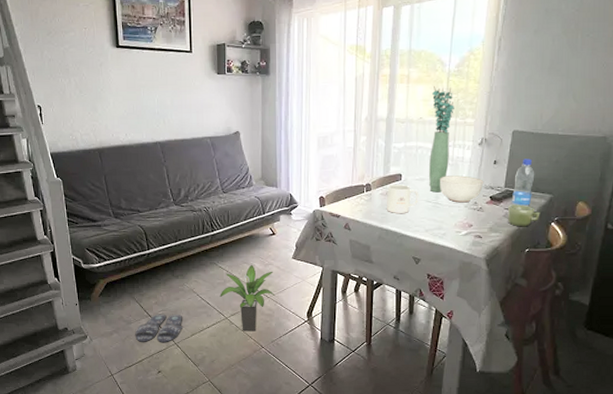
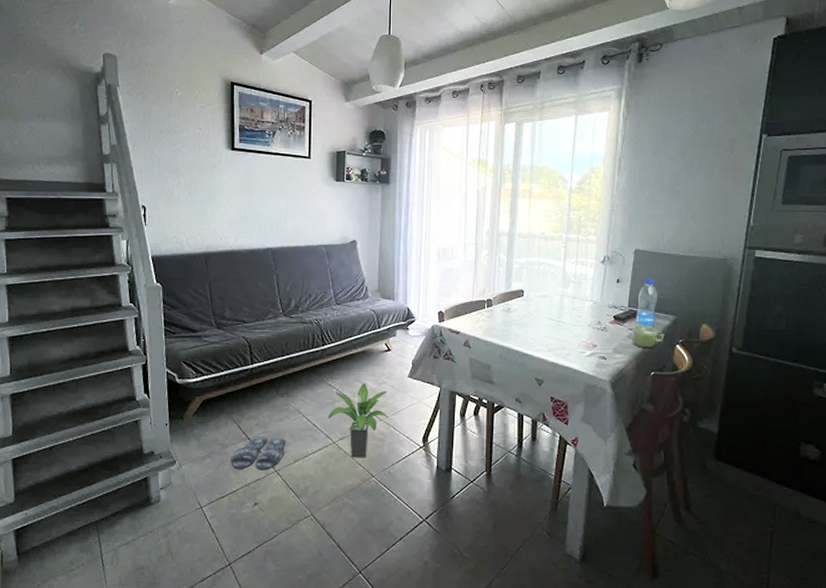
mug: present [387,185,419,214] -> none [509,301,542,332]
vase: present [428,86,454,193] -> none [551,202,576,310]
bowl: present [439,175,484,203] -> none [562,293,608,322]

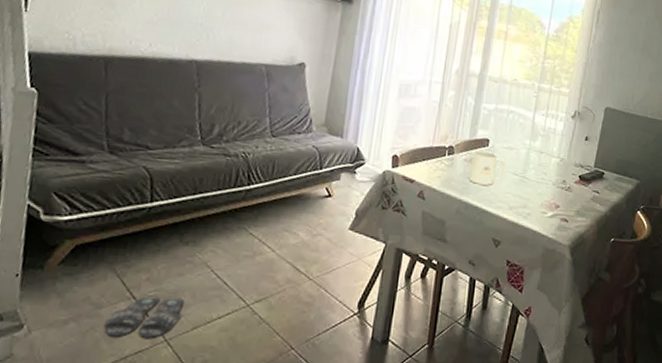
potted plant: present [328,384,389,458] -> none [243,234,323,326]
mug: none [509,301,542,332] -> present [469,150,507,186]
cup: present [631,325,665,349] -> none [594,187,627,214]
bottle: present [635,278,658,328] -> none [599,138,624,191]

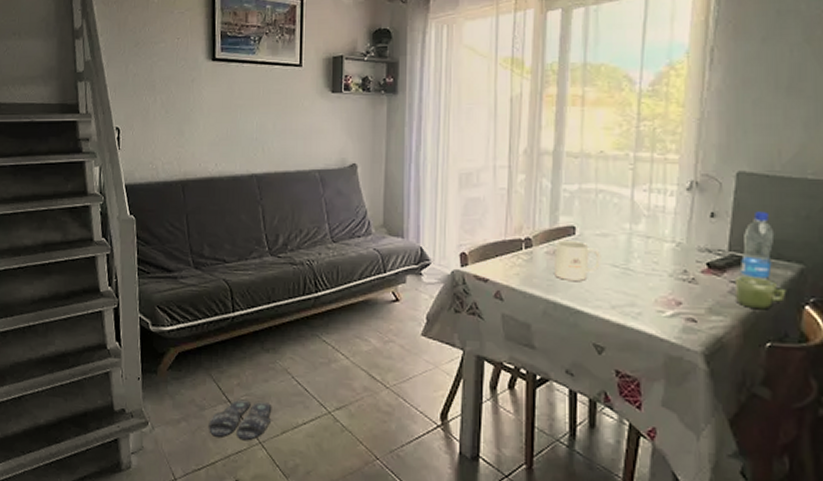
cup: none [594,187,627,214] -> present [734,276,787,310]
bottle: none [599,138,624,191] -> present [739,211,775,281]

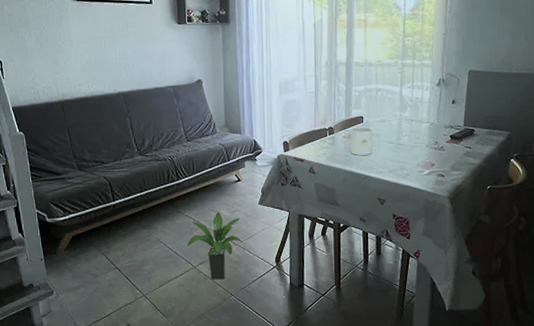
slippers: present [209,399,271,441] -> none [102,265,151,296]
potted plant: none [322,341,397,435] -> present [187,213,243,280]
cup: present [734,276,787,310] -> none [467,142,500,165]
bottle: present [739,211,775,281] -> none [471,97,493,144]

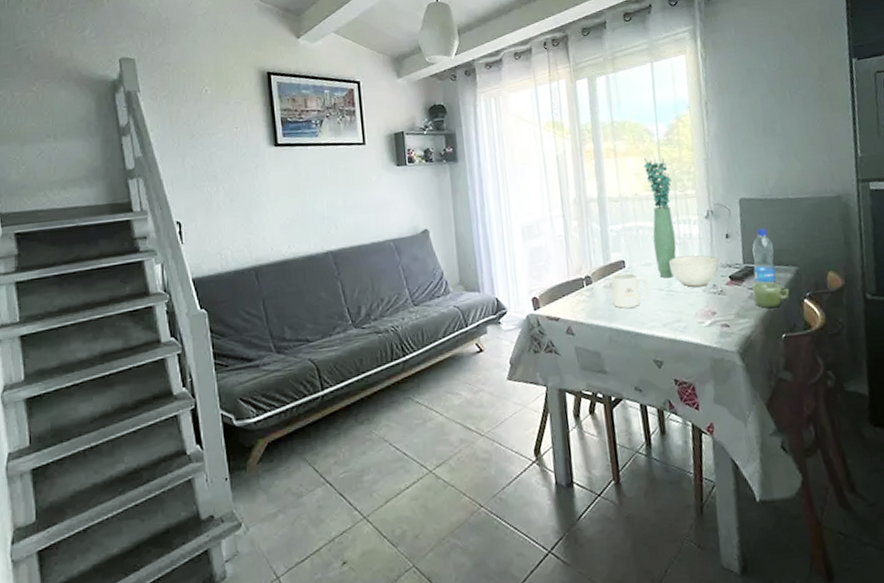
potted plant: present [187,213,243,280] -> none [419,395,491,487]
vase: none [388,30,412,134] -> present [643,158,677,279]
bowl: none [400,116,444,143] -> present [668,255,720,287]
cup: none [467,142,500,165] -> present [752,281,790,309]
bottle: none [471,97,493,144] -> present [752,228,777,284]

